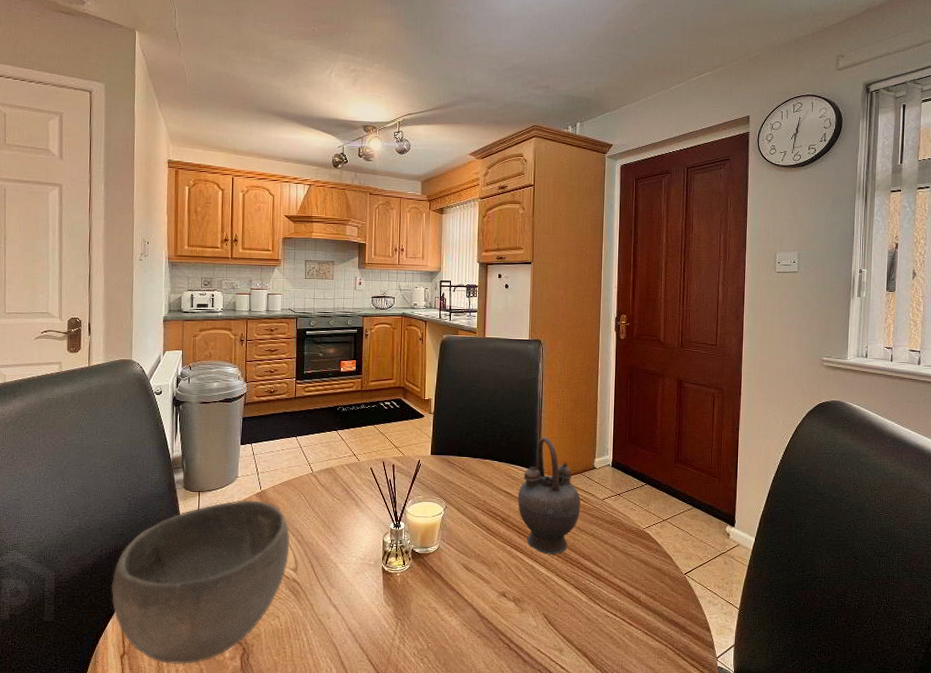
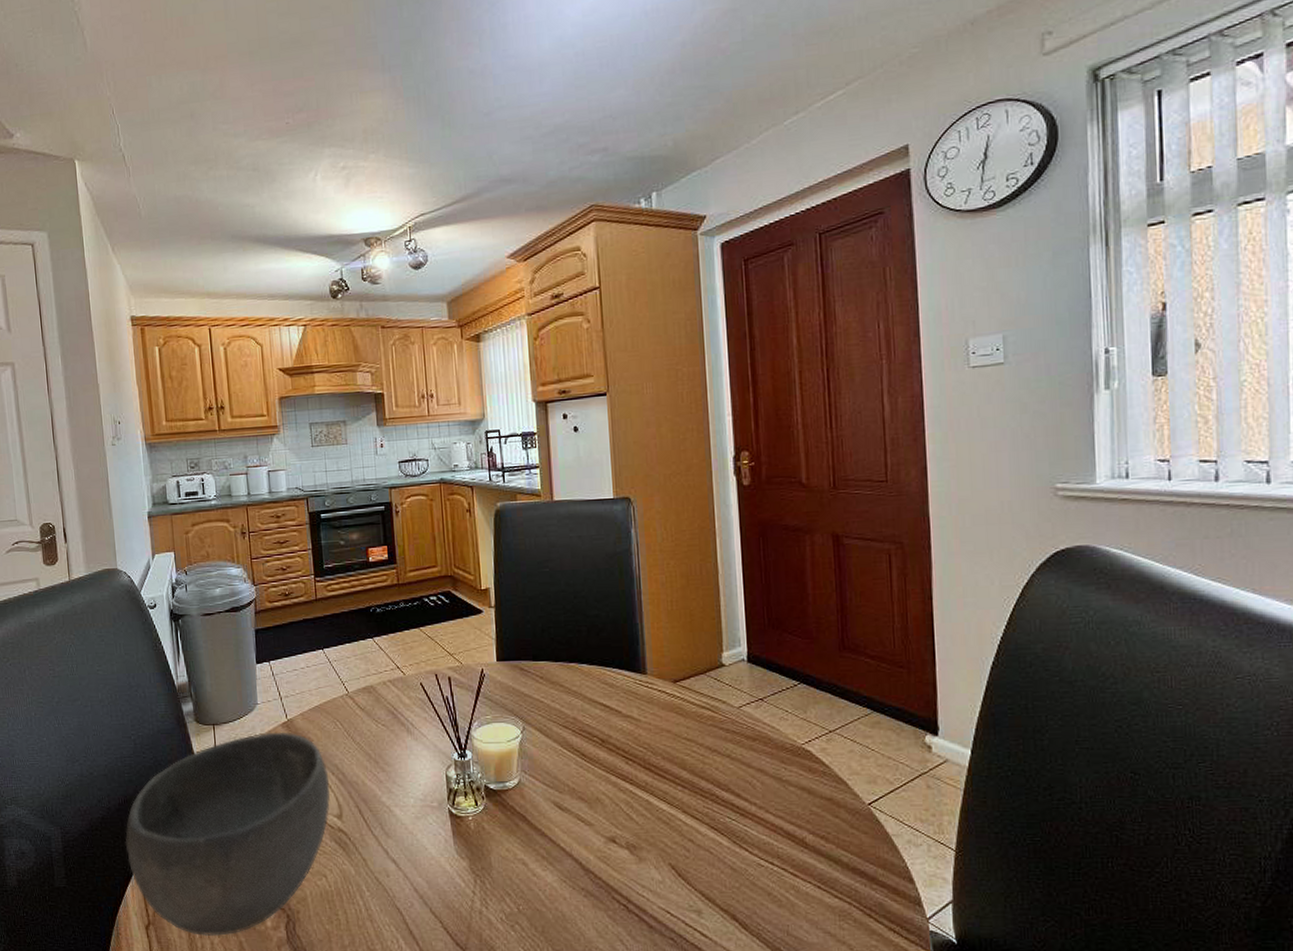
teapot: present [517,436,581,555] -> none [618,627,708,785]

